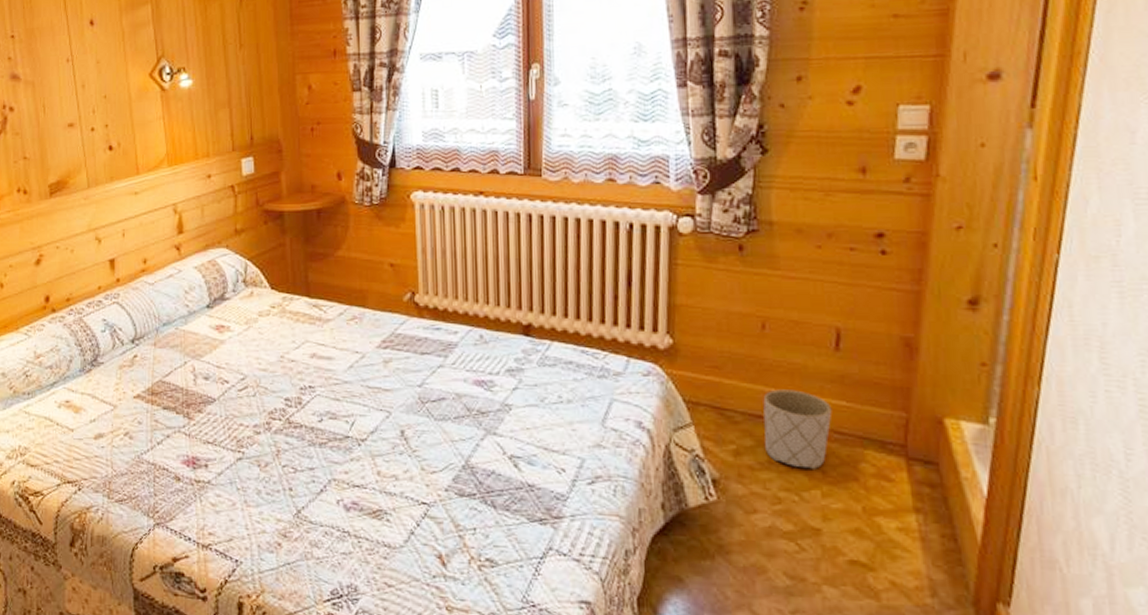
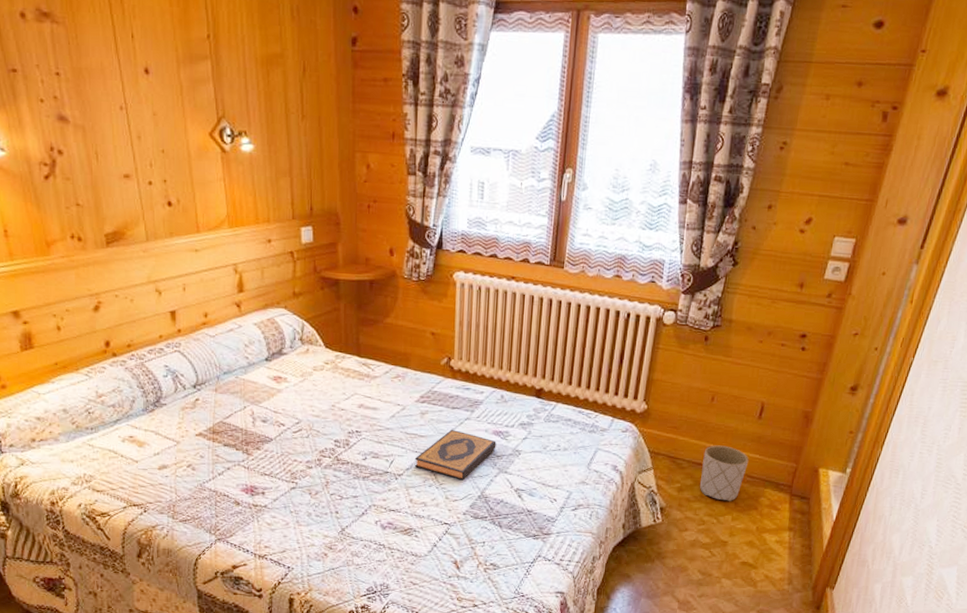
hardback book: none [379,381,479,444] -> present [414,430,496,479]

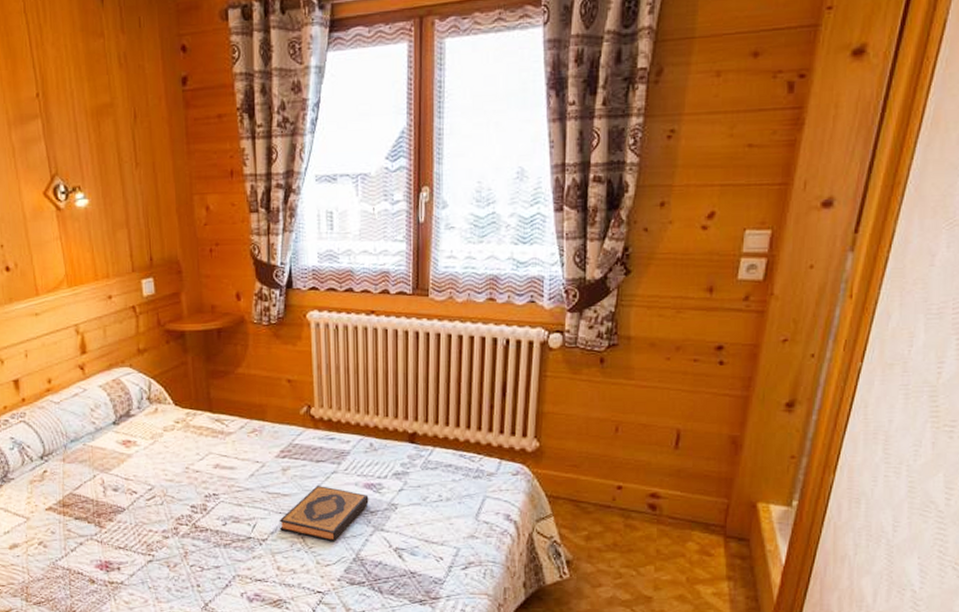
planter: present [700,445,749,502] -> none [612,483,669,550]

